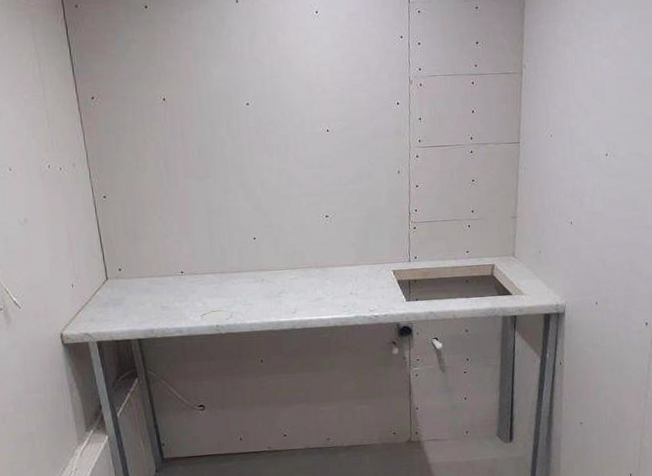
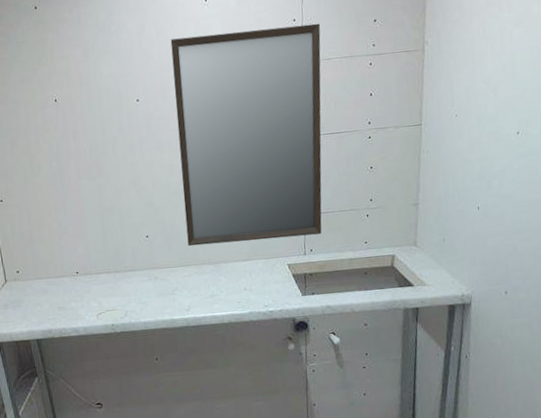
home mirror: none [281,41,426,250] -> present [170,23,322,247]

